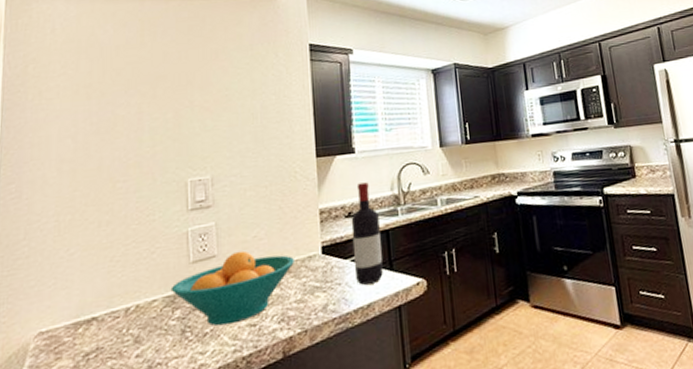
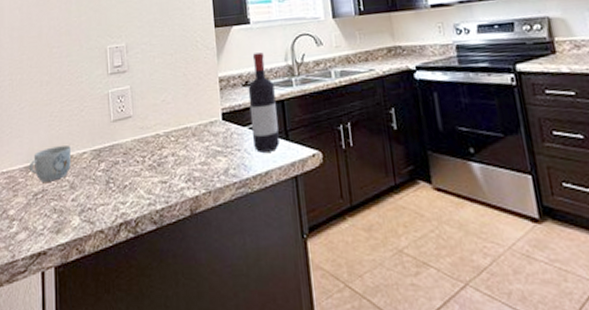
mug: none [78,294,136,340] -> present [29,145,71,182]
fruit bowl: present [170,250,296,327] -> none [96,113,199,181]

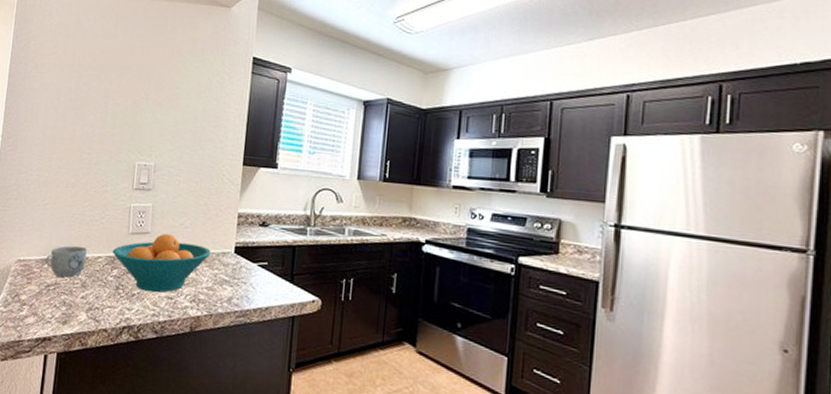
fruit bowl: none [96,113,199,181] -> present [112,233,212,293]
wine bottle: present [248,52,280,153] -> none [259,197,289,291]

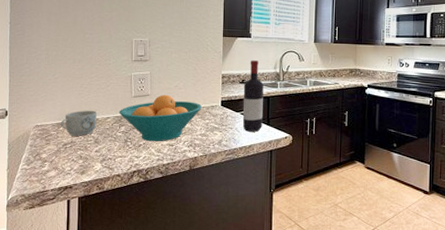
wine bottle: none [259,197,289,291] -> present [242,60,263,132]

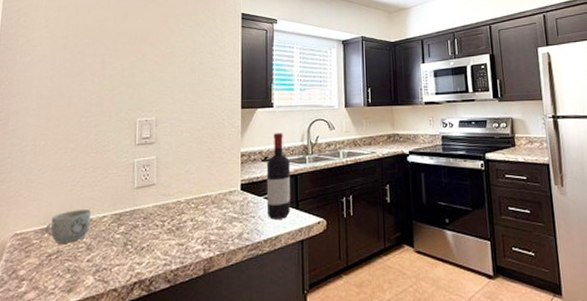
fruit bowl: present [119,94,203,142] -> none [117,182,219,243]

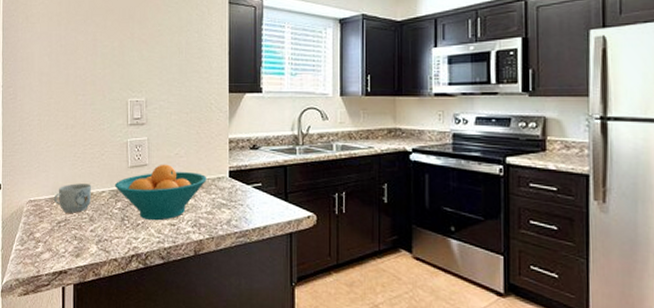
fruit bowl: none [117,182,219,243] -> present [114,164,208,221]
wine bottle: present [266,133,290,220] -> none [255,120,279,210]

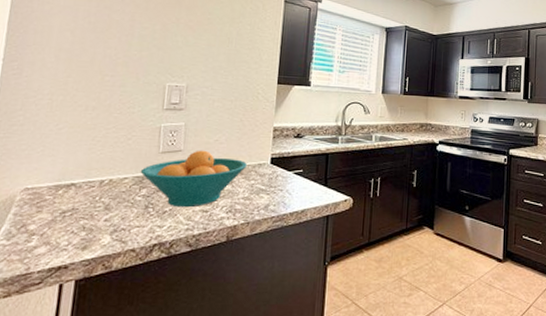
mug: present [53,183,91,213] -> none [59,169,111,202]

